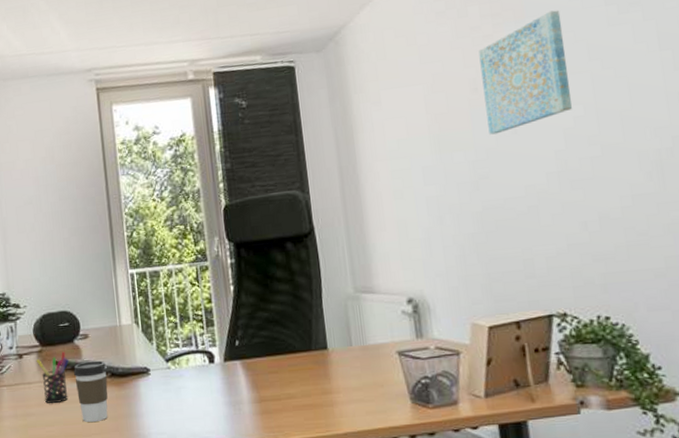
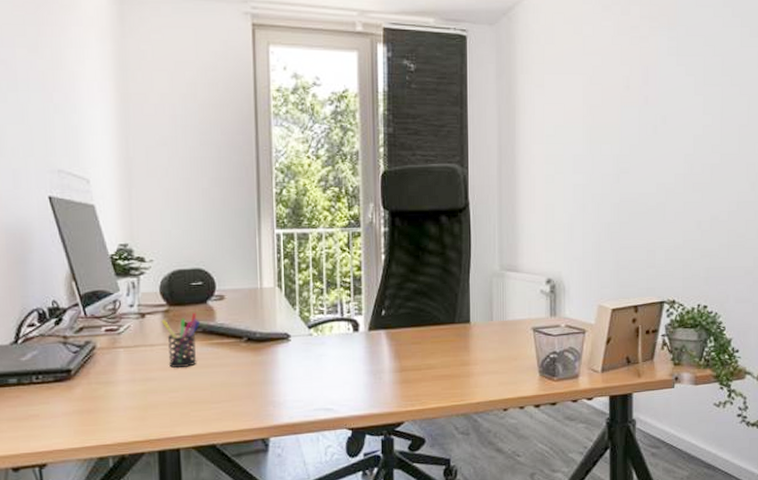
coffee cup: present [74,360,108,422] -> none [205,324,243,388]
wall art: present [478,10,572,135] -> none [634,23,705,132]

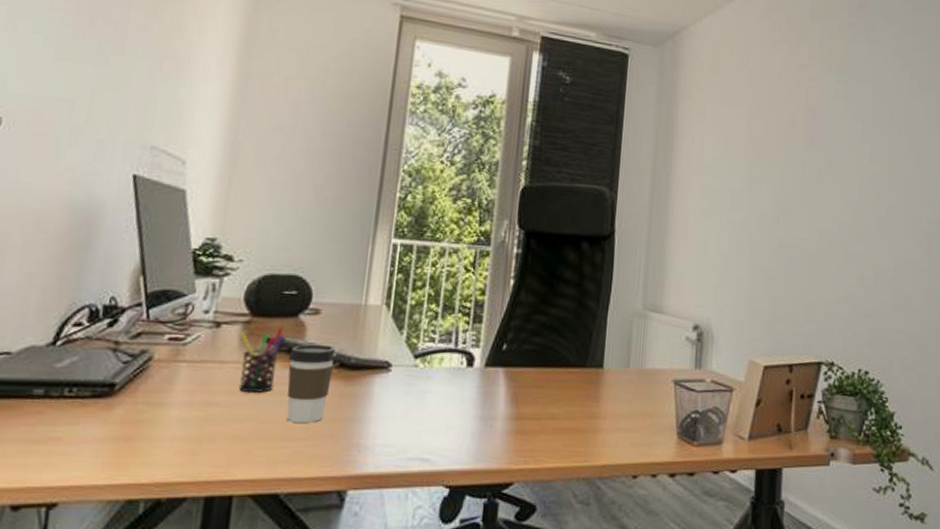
coffee cup: none [205,324,243,388] -> present [286,344,336,423]

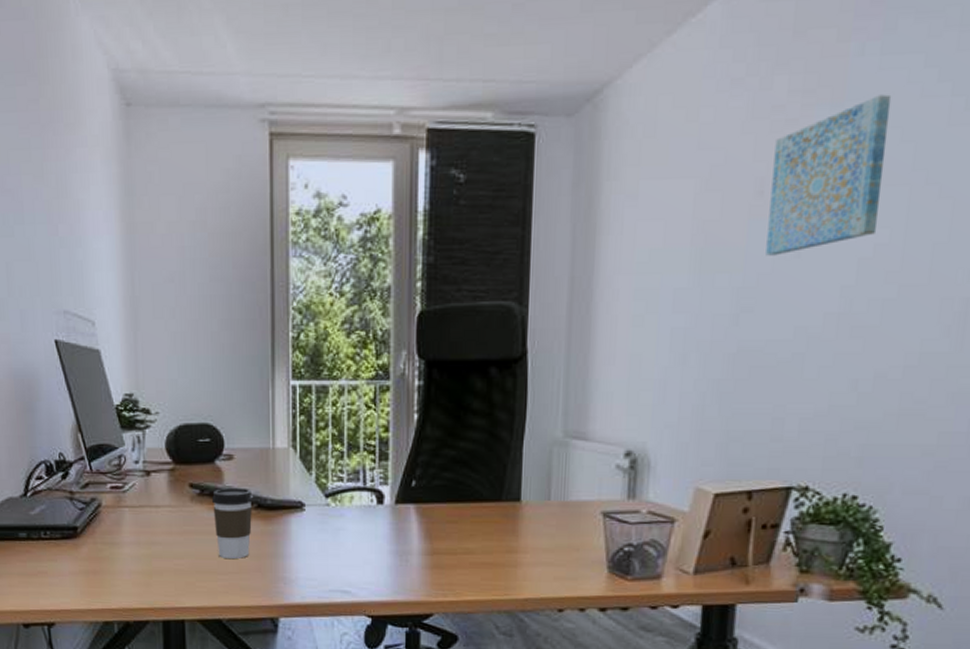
pen holder: present [238,327,287,393] -> none [166,473,208,533]
wall art: none [797,69,875,174] -> present [766,94,892,256]

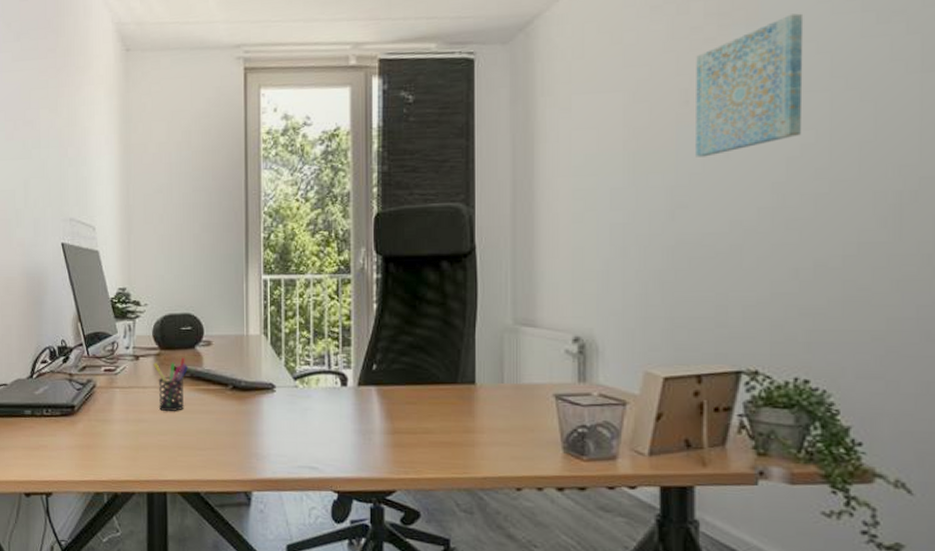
pen holder: none [166,473,208,533] -> present [153,357,189,411]
coffee cup: present [212,487,253,559] -> none [193,370,229,436]

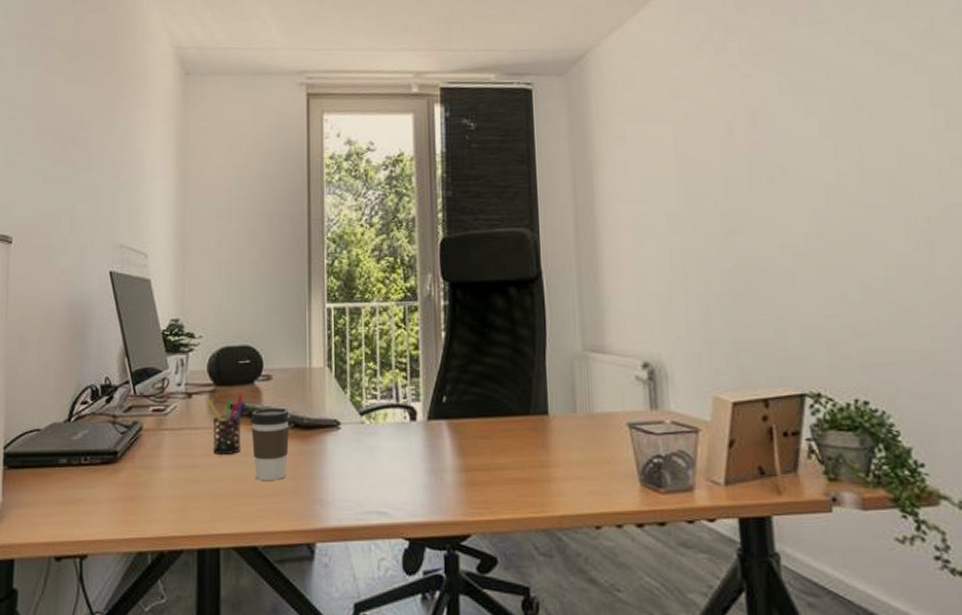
coffee cup: none [193,370,229,436] -> present [251,407,290,480]
wall art: present [696,13,804,157] -> none [736,54,835,184]

